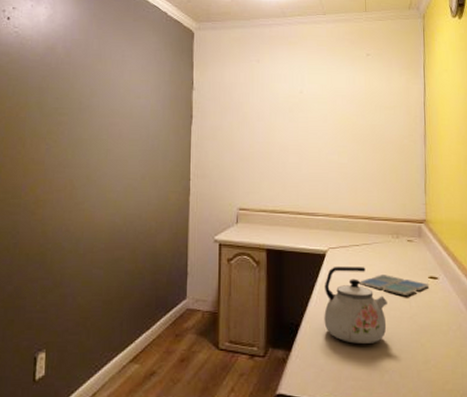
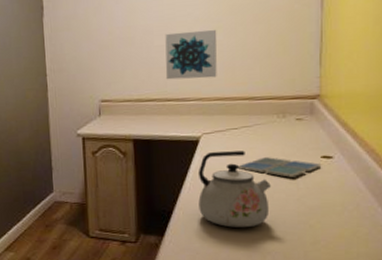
wall art: none [298,152,342,196] -> present [165,29,217,80]

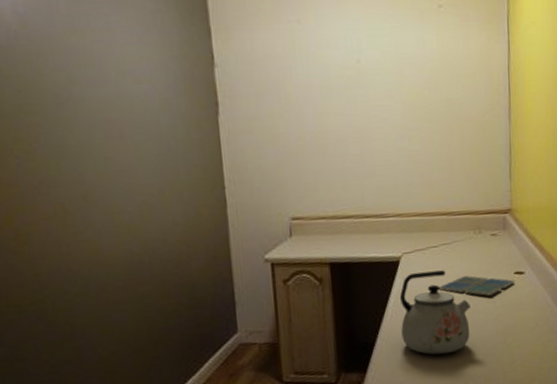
wall art: present [165,29,217,80] -> none [360,137,415,194]

